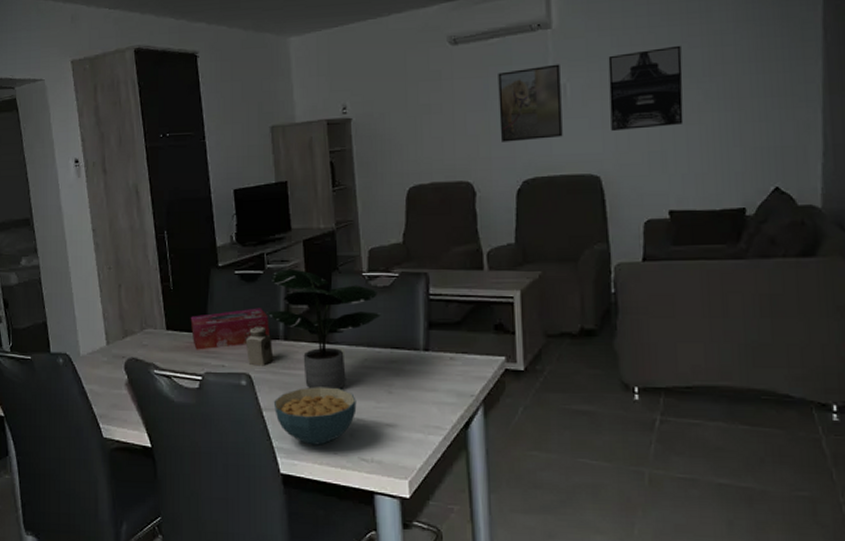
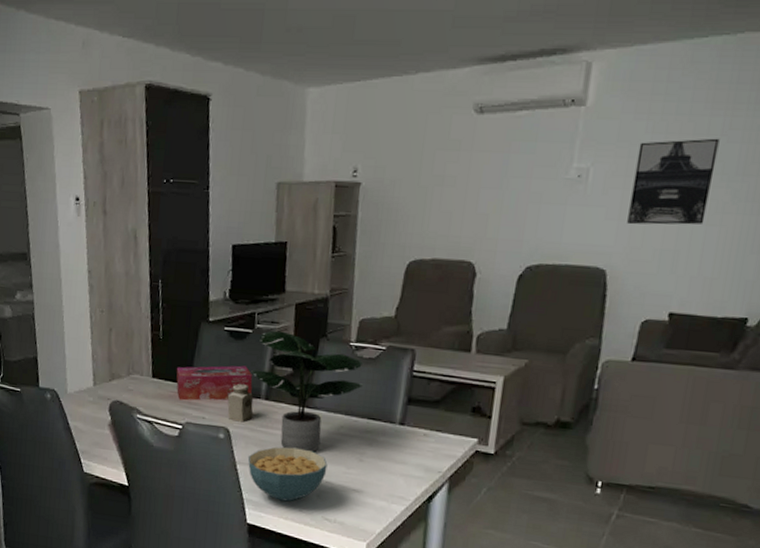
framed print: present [498,64,563,142] -> none [511,145,587,225]

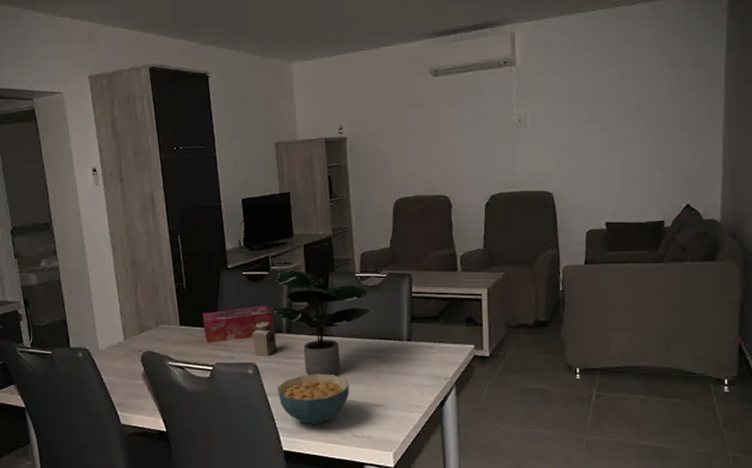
wall art: present [627,138,720,225] -> none [560,85,619,156]

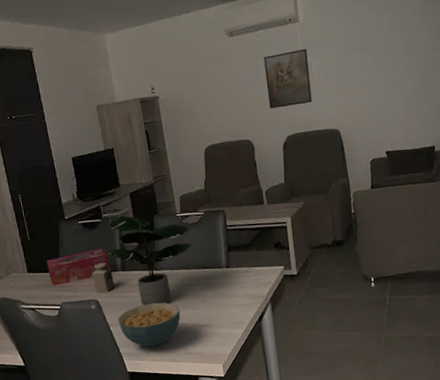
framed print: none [471,96,523,162] -> present [264,48,312,109]

